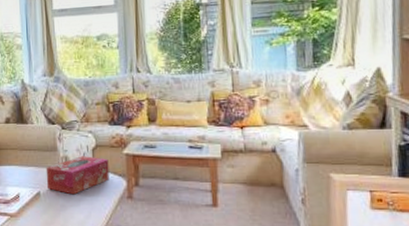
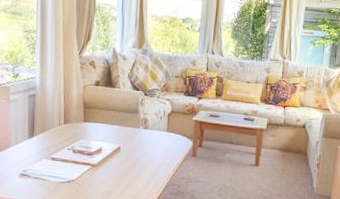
tissue box: present [46,156,110,195] -> none [126,119,180,151]

